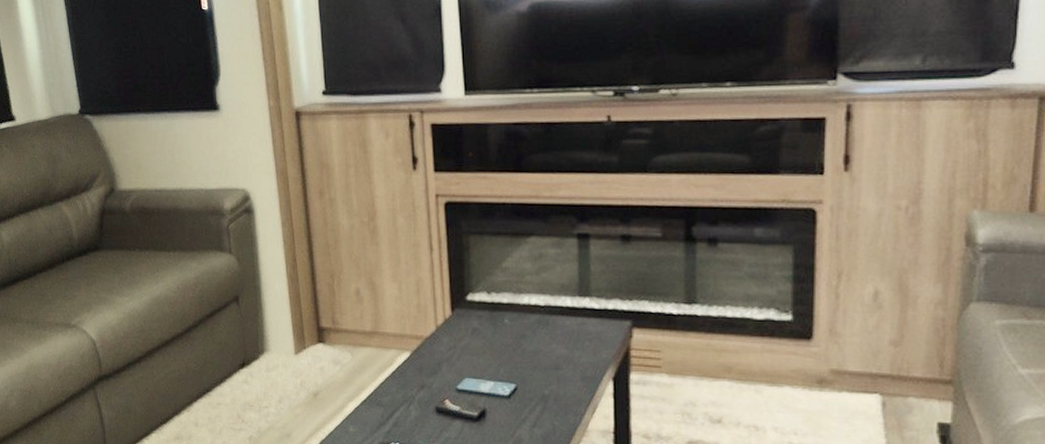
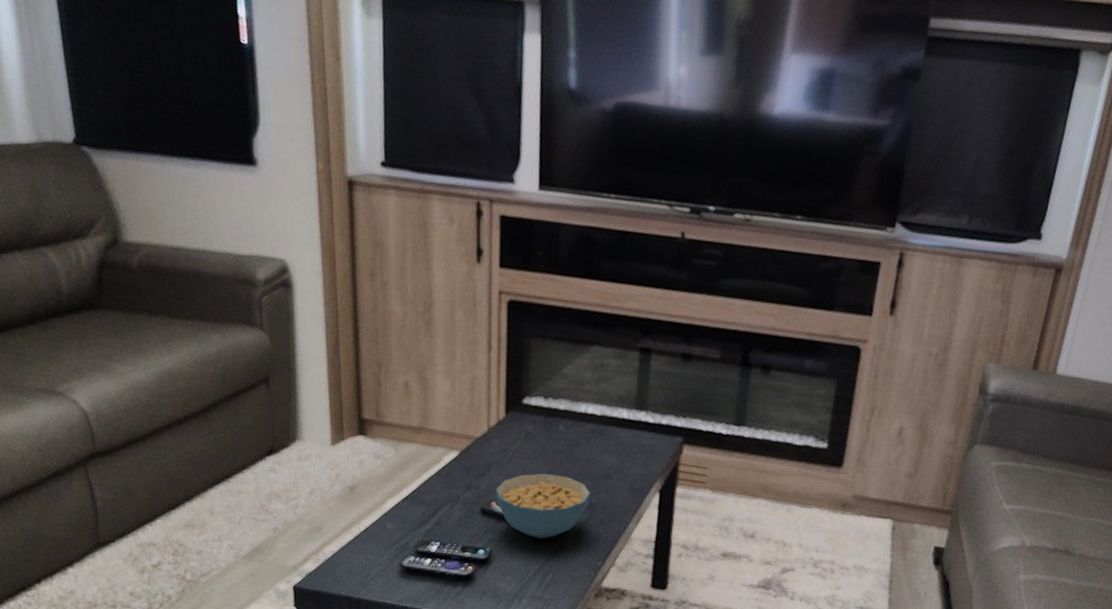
cereal bowl: none [447,367,542,435] -> present [495,473,591,539]

